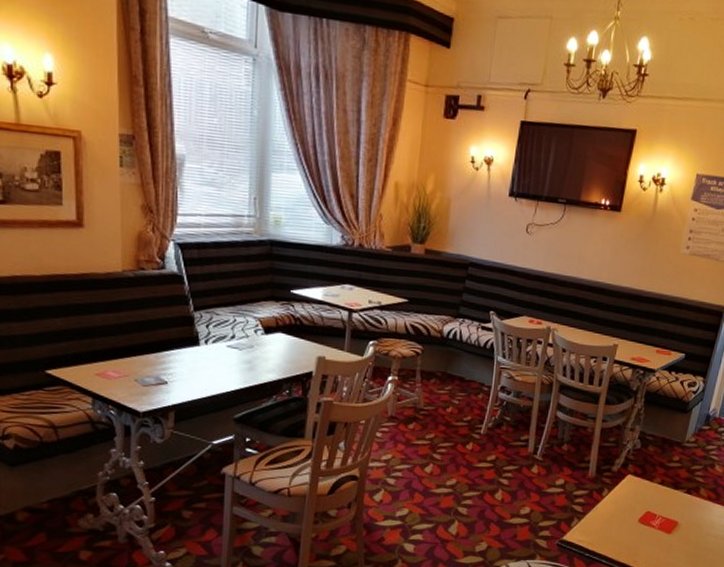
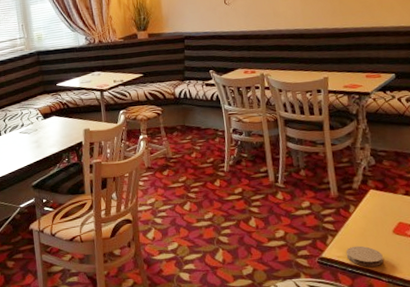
coaster: none [587,531,623,554] -> present [346,245,384,267]

